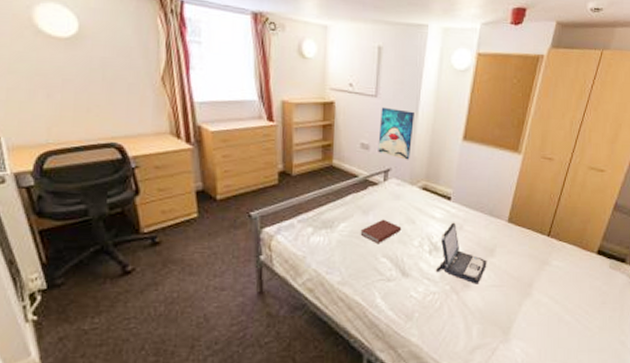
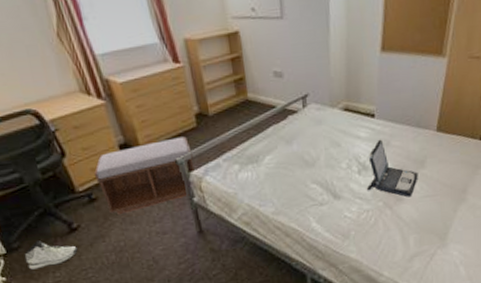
sneaker: none [65,280,126,311] -> present [24,240,78,270]
bench: none [163,192,268,264] -> present [93,136,195,216]
book: present [360,219,402,245] -> none [286,146,328,172]
wall art: present [378,107,414,160] -> none [289,28,327,83]

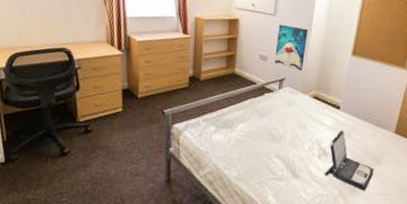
sneaker: present [24,240,78,270] -> none [16,157,62,183]
bench: present [93,136,195,216] -> none [95,92,179,150]
wall art: none [289,28,327,83] -> present [274,24,308,71]

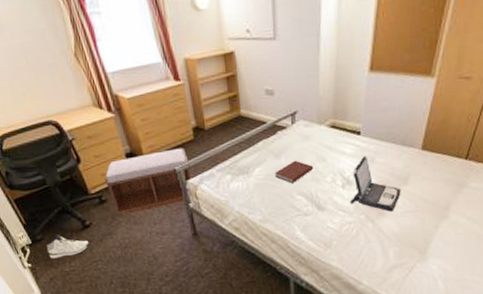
sneaker: none [16,157,62,183] -> present [46,234,90,259]
bench: none [95,92,179,150] -> present [104,148,191,216]
book: none [256,123,294,146] -> present [274,160,314,184]
wall art: present [274,24,308,71] -> none [281,48,317,101]

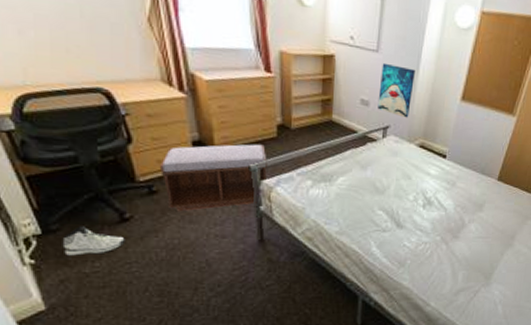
book: present [274,160,314,184] -> none [358,174,398,198]
wall art: none [281,48,317,101] -> present [377,62,415,118]
laptop: present [350,156,401,212] -> none [429,179,476,236]

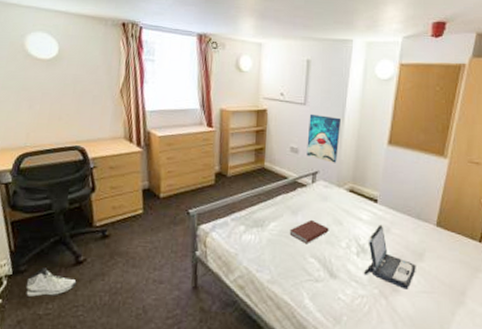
bench: present [159,144,267,212] -> none [113,191,205,256]
book: none [358,174,398,198] -> present [289,219,329,245]
laptop: none [429,179,476,236] -> present [364,224,416,290]

